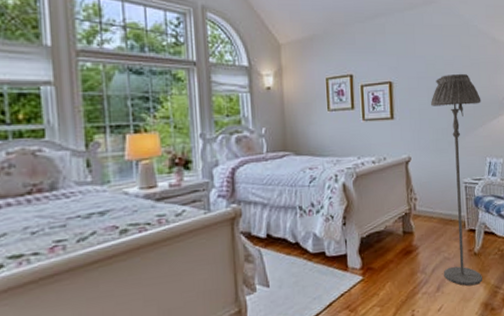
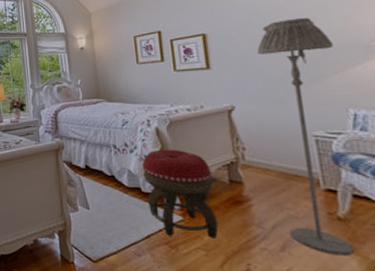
footstool: none [328,205,392,299] -> present [142,149,219,238]

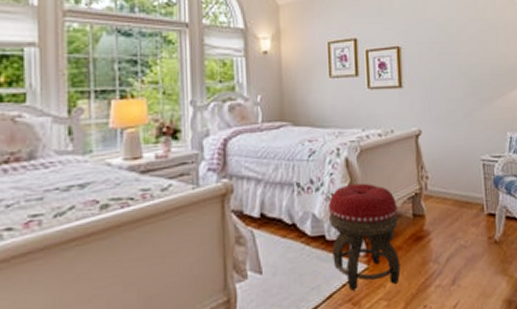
floor lamp: present [257,17,355,256] -> none [443,38,505,280]

